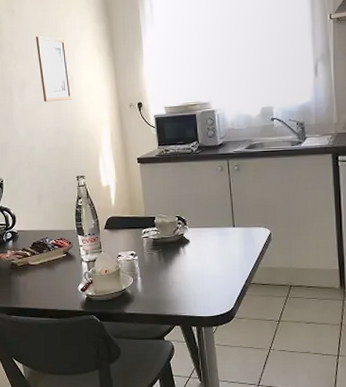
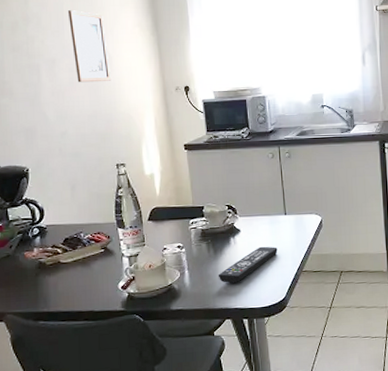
remote control: none [168,257,226,291] -> present [218,246,278,283]

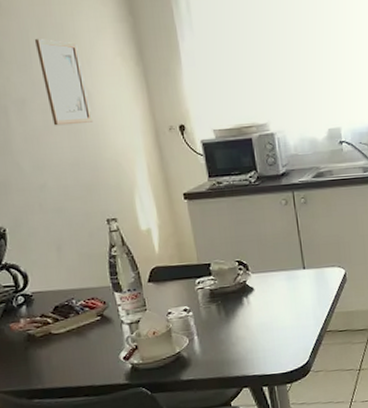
remote control: present [218,246,278,283] -> none [231,305,298,348]

